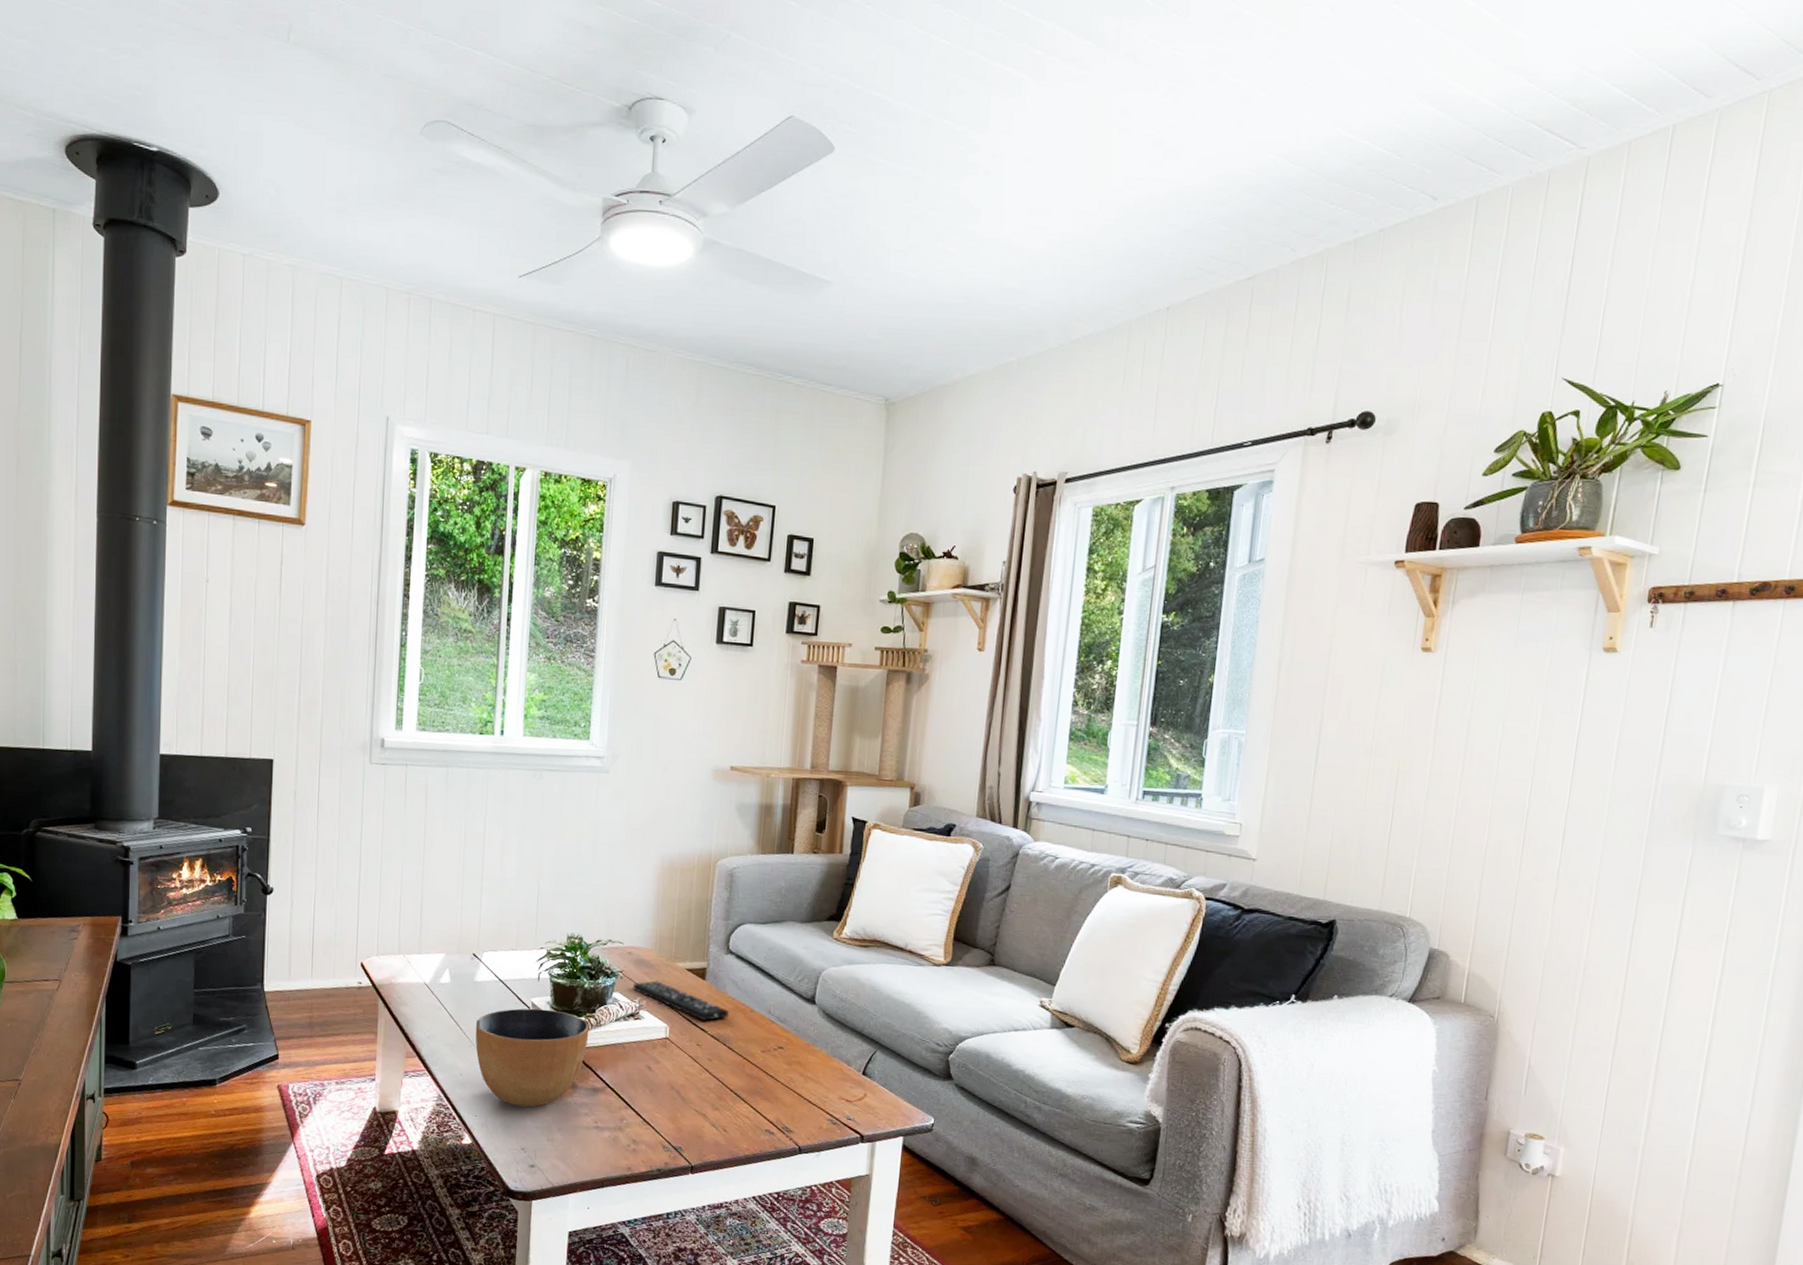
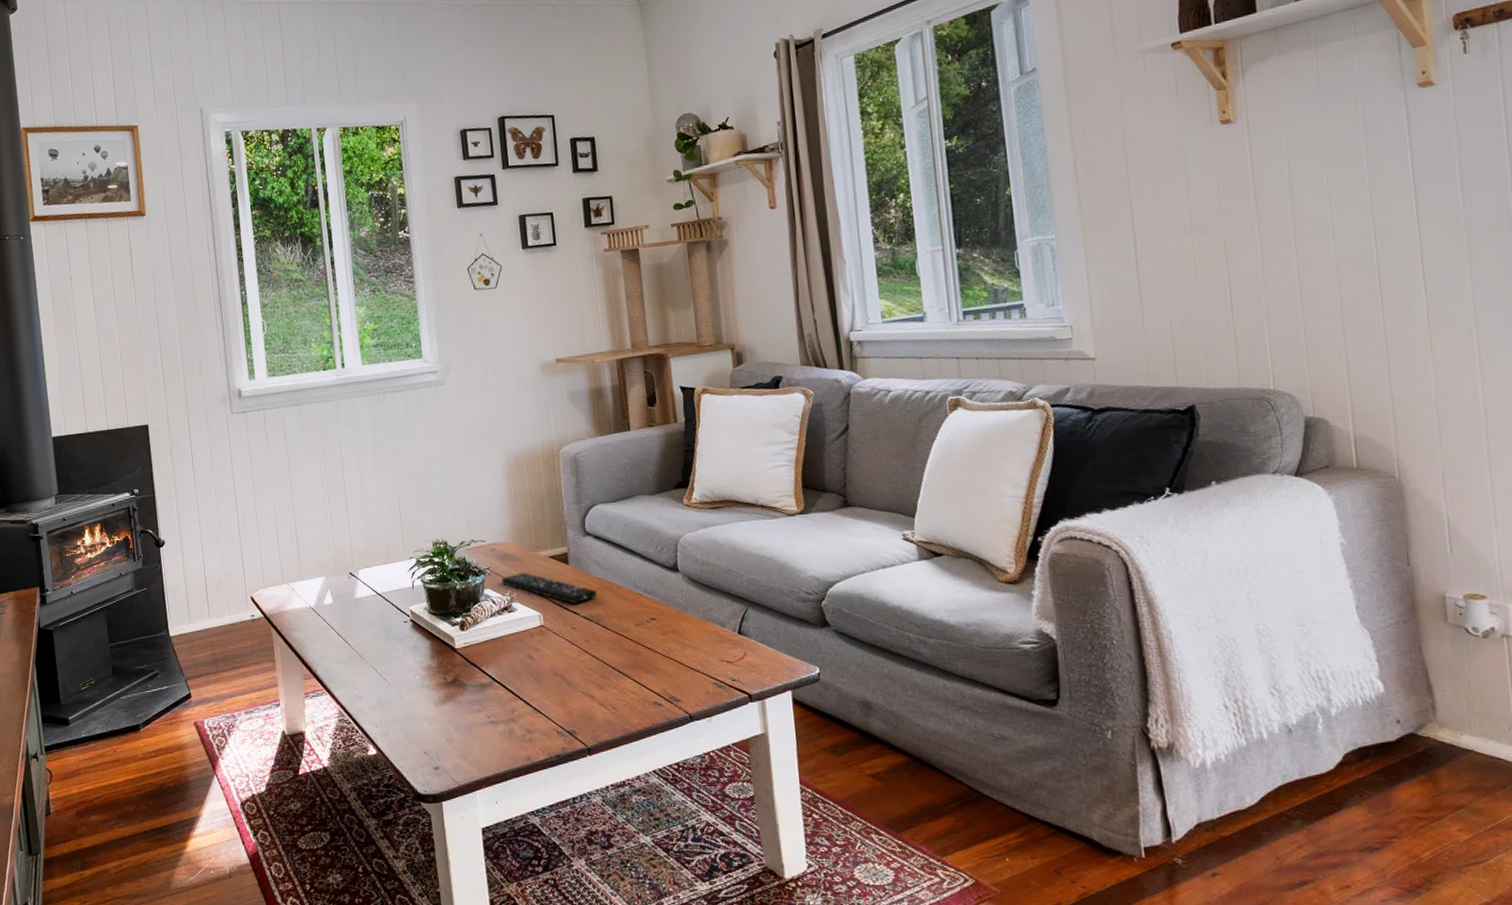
bowl: present [475,1008,590,1108] -> none [362,614,469,712]

